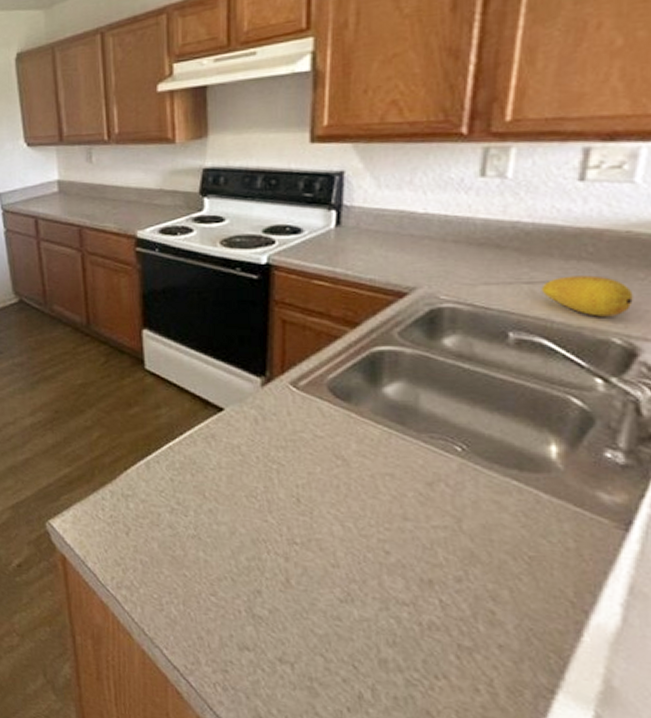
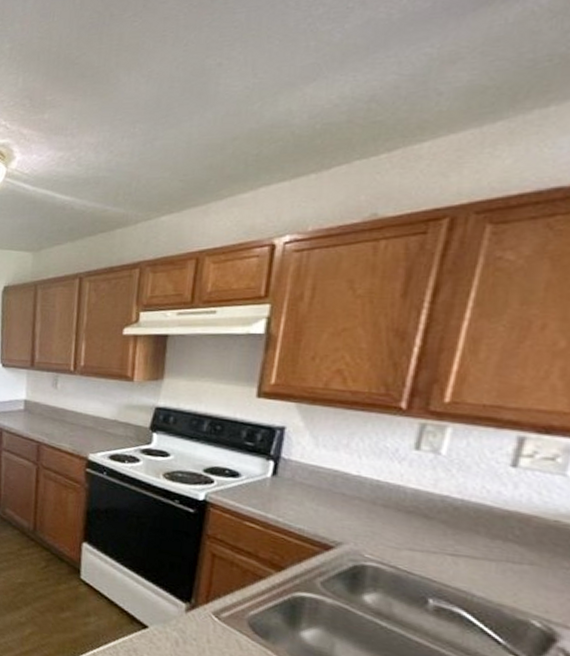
fruit: present [541,275,633,317] -> none [465,554,557,600]

